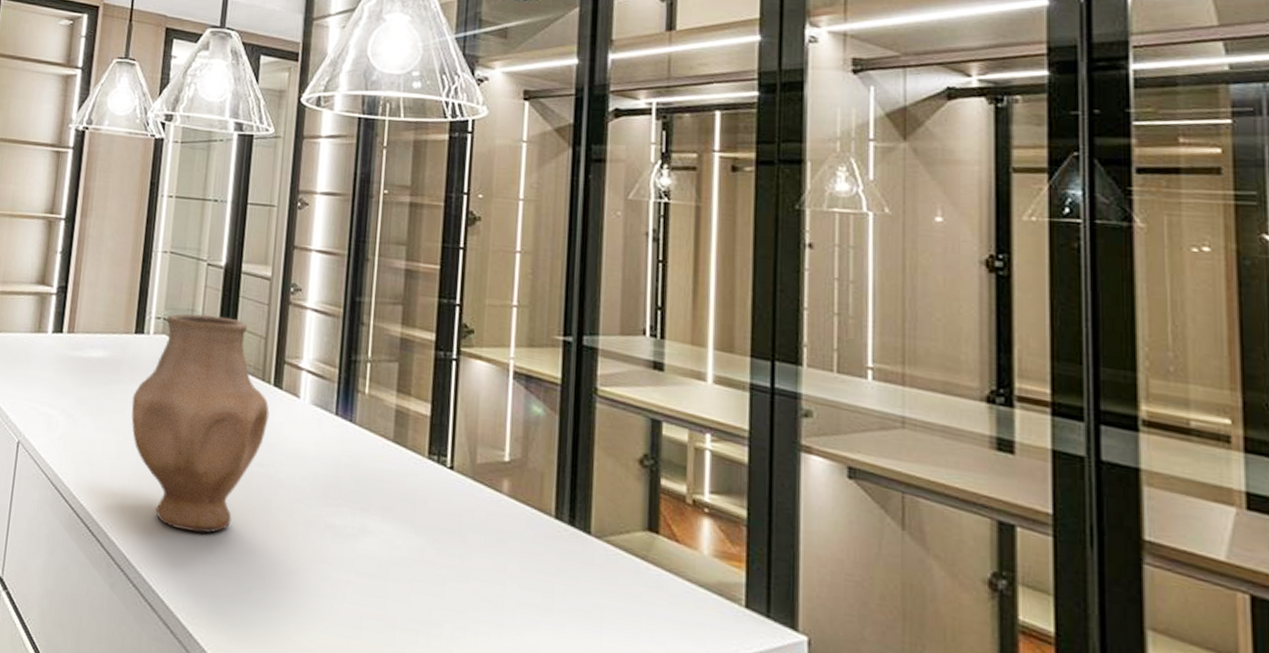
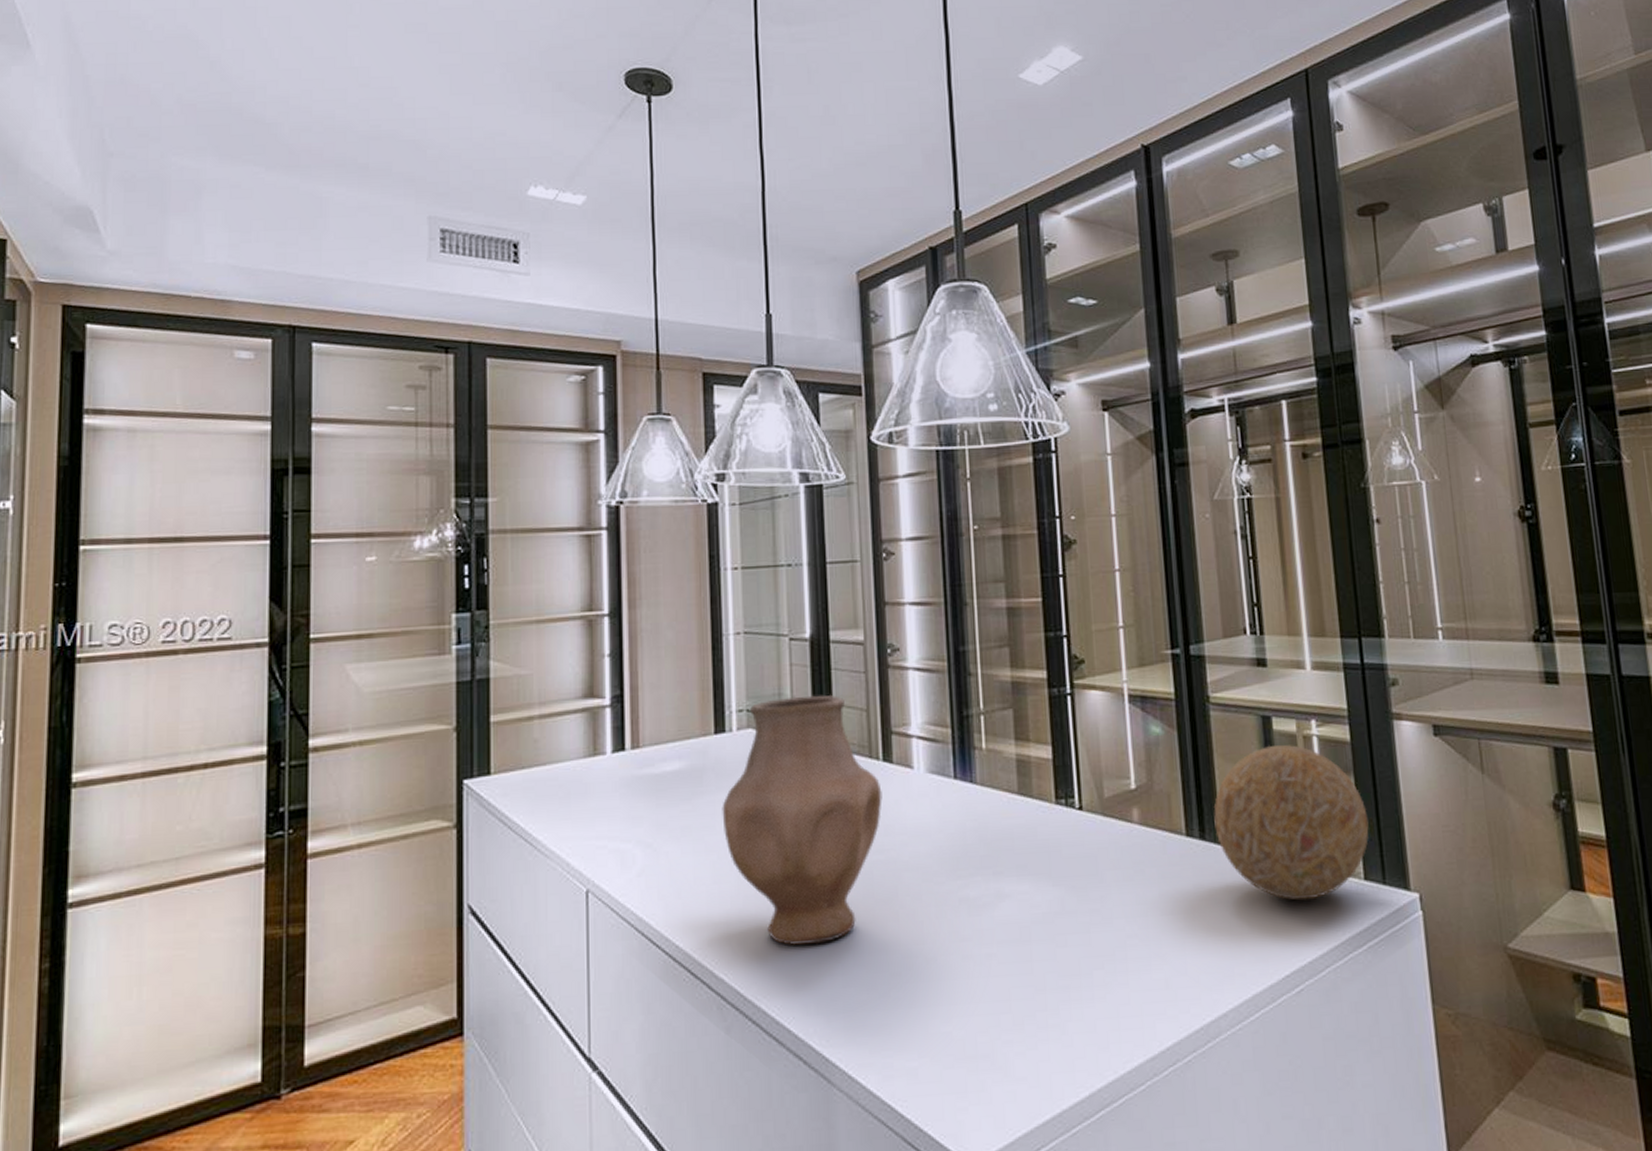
decorative ball: none [586,449,758,613] -> present [1213,745,1369,901]

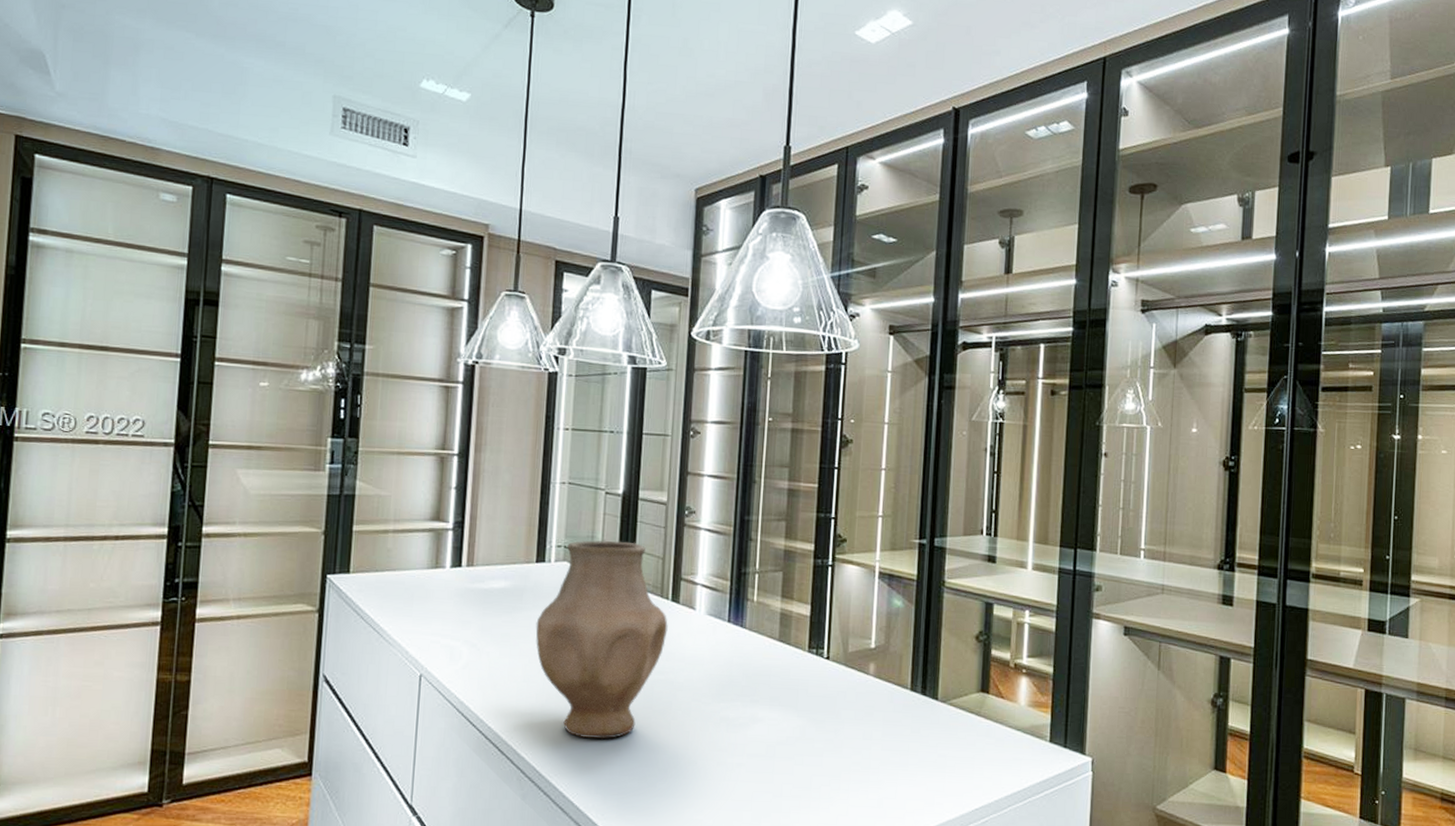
decorative ball: present [1213,745,1369,901] -> none [934,627,1060,752]

